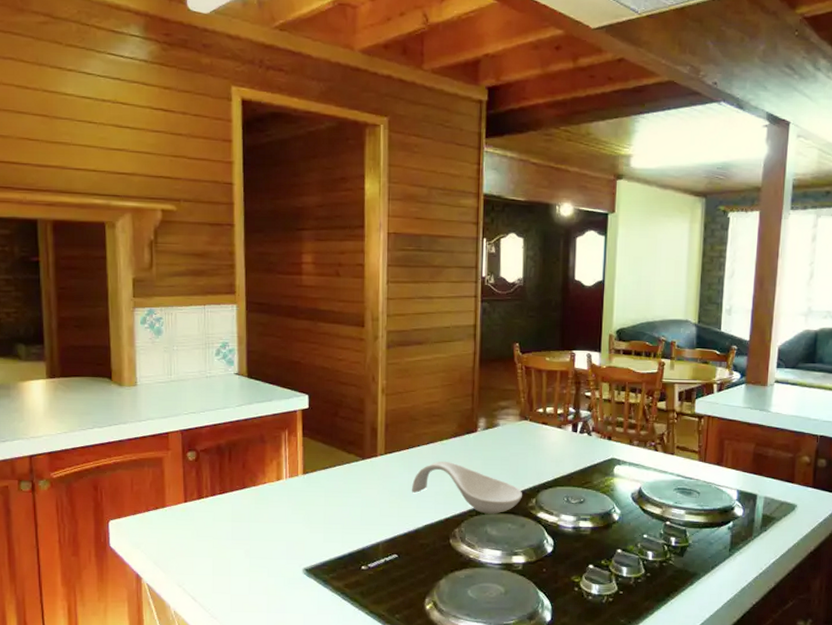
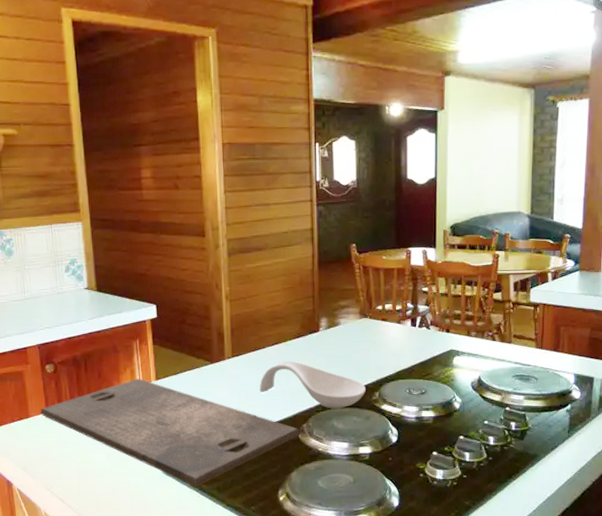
cutting board: none [178,471,451,590] -> present [41,378,299,487]

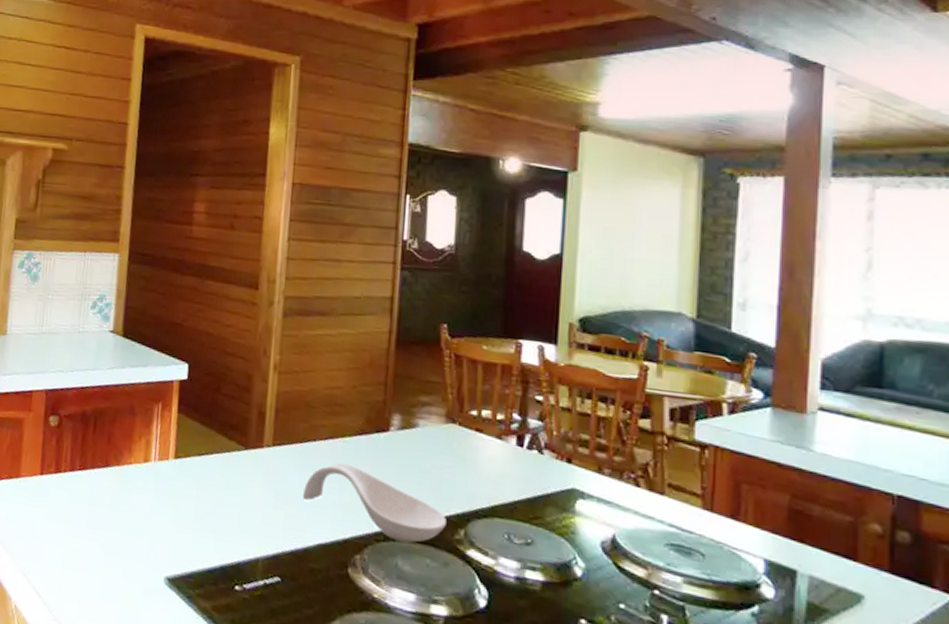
cutting board: present [41,378,299,487] -> none [34,452,350,613]

